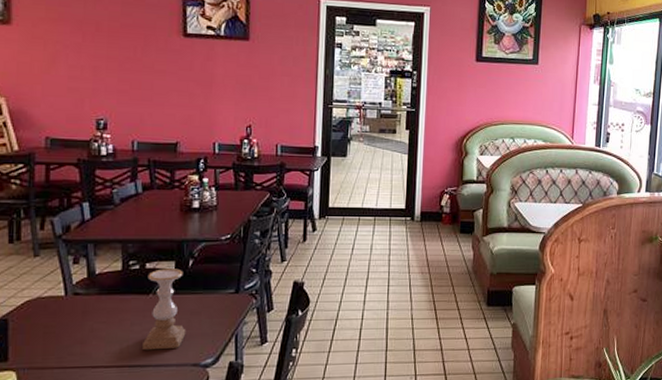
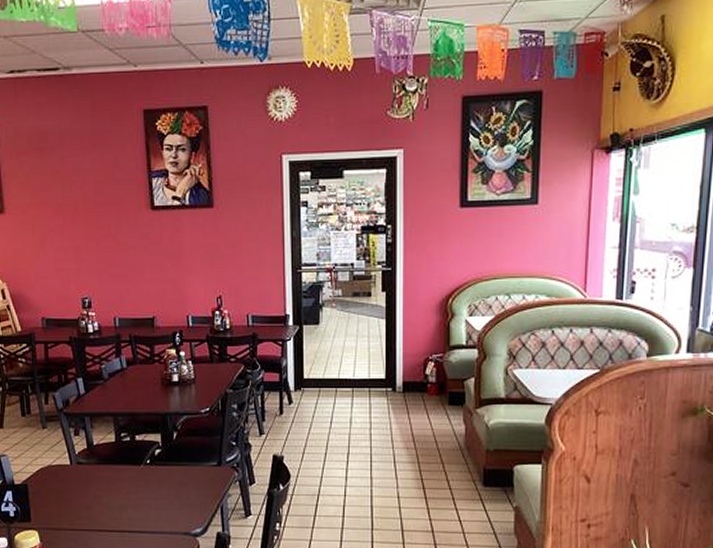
candle holder: present [143,269,186,351] -> none [138,441,176,518]

